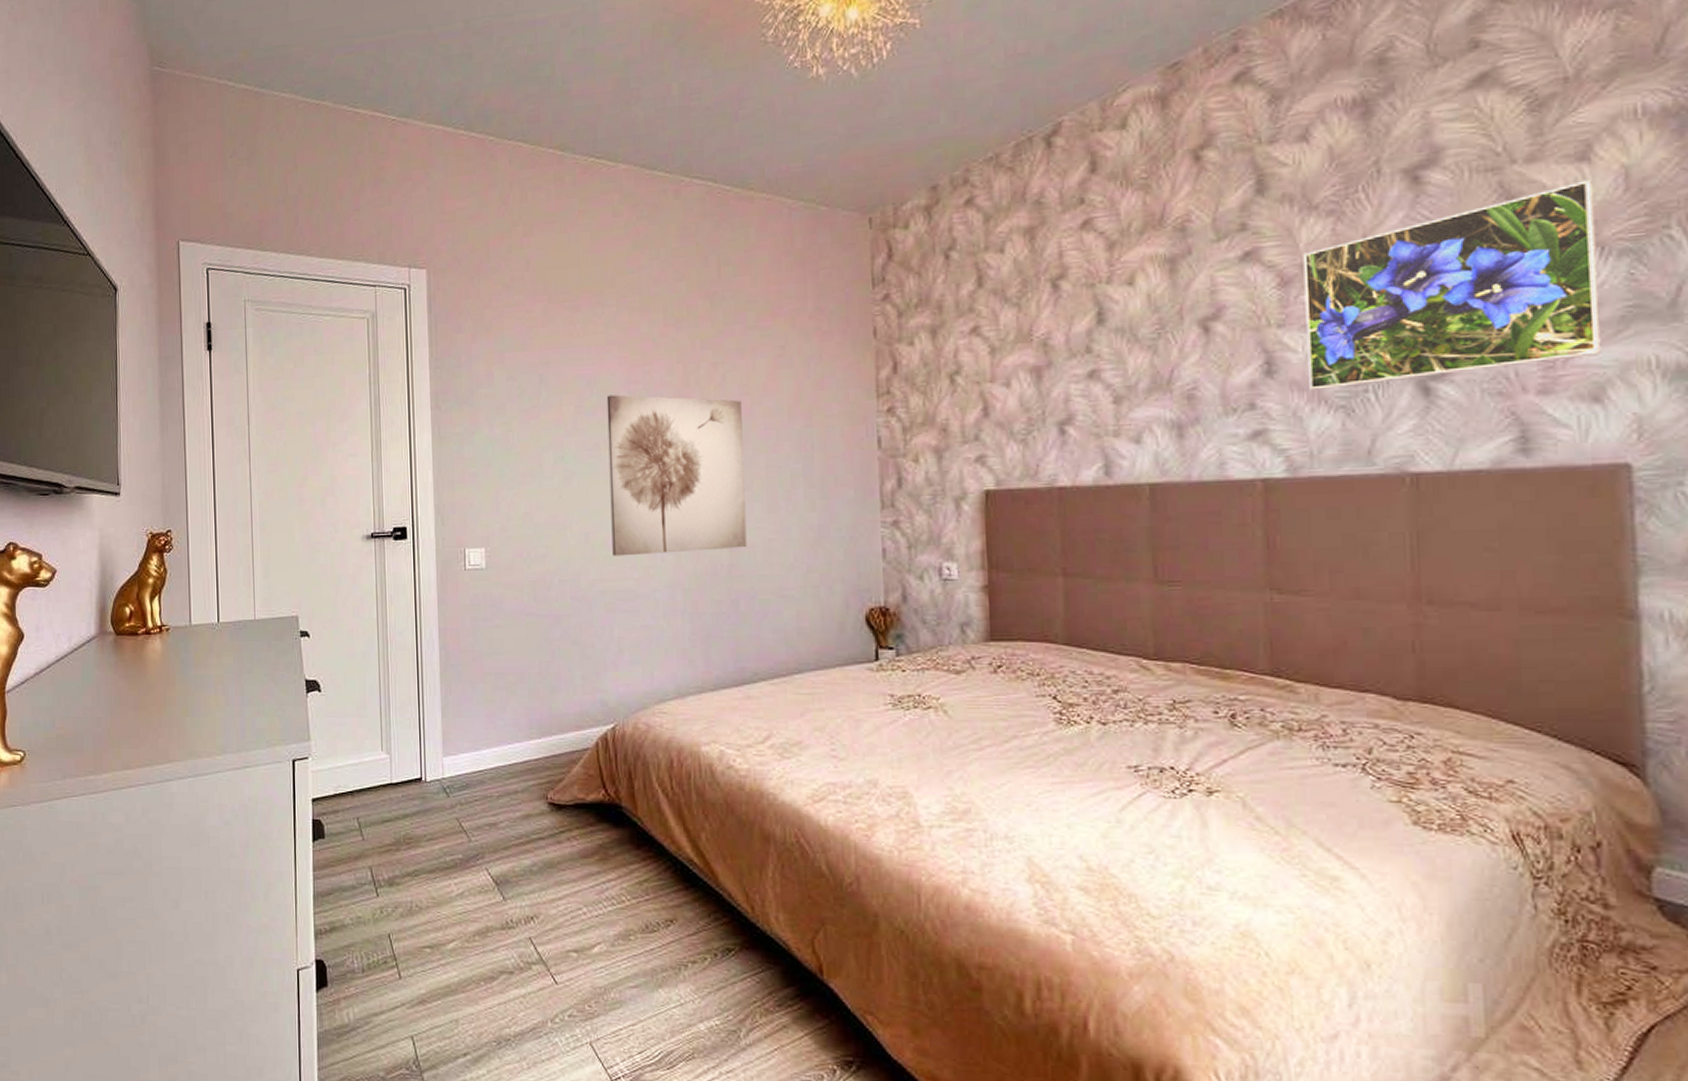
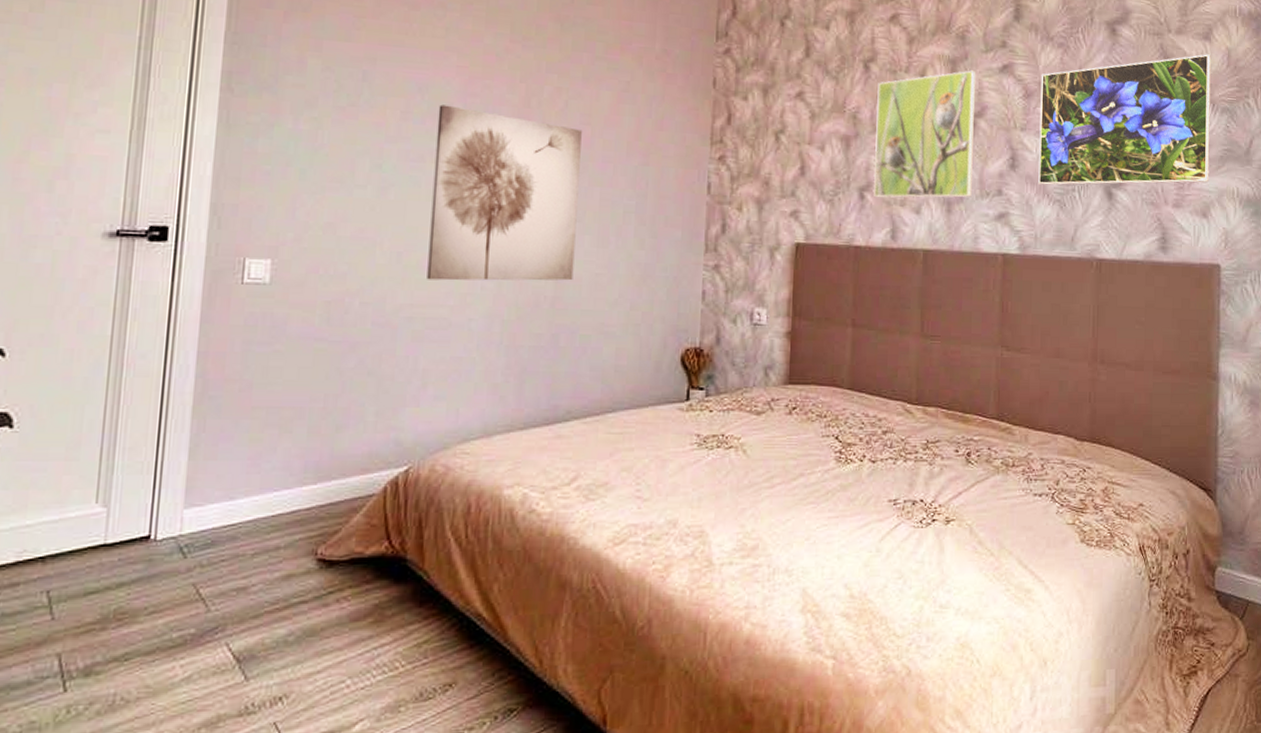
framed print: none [1072,266,1211,431] -> present [874,70,976,198]

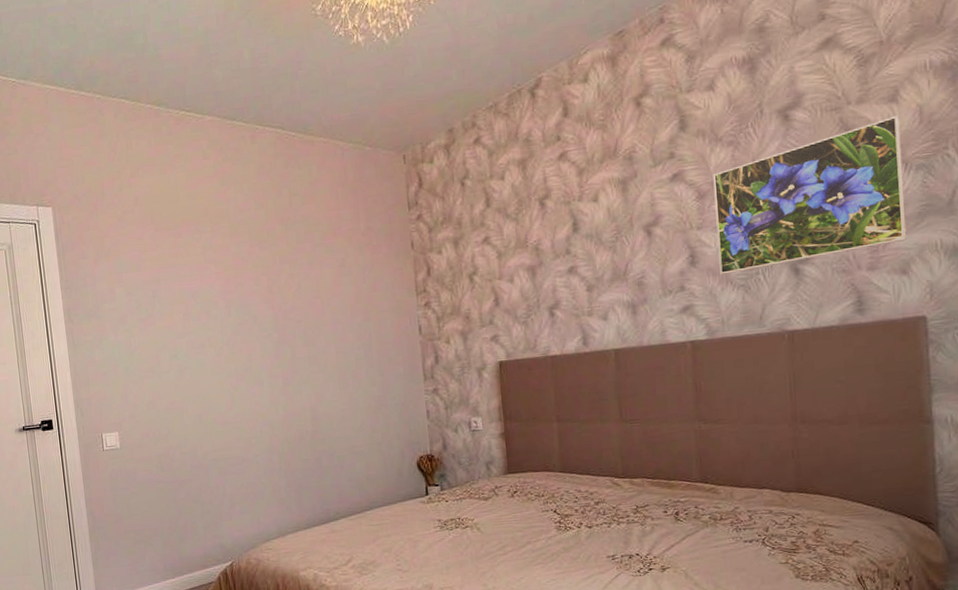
wall art: present [427,104,582,281] -> none [208,302,325,431]
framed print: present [874,70,976,198] -> none [554,185,655,313]

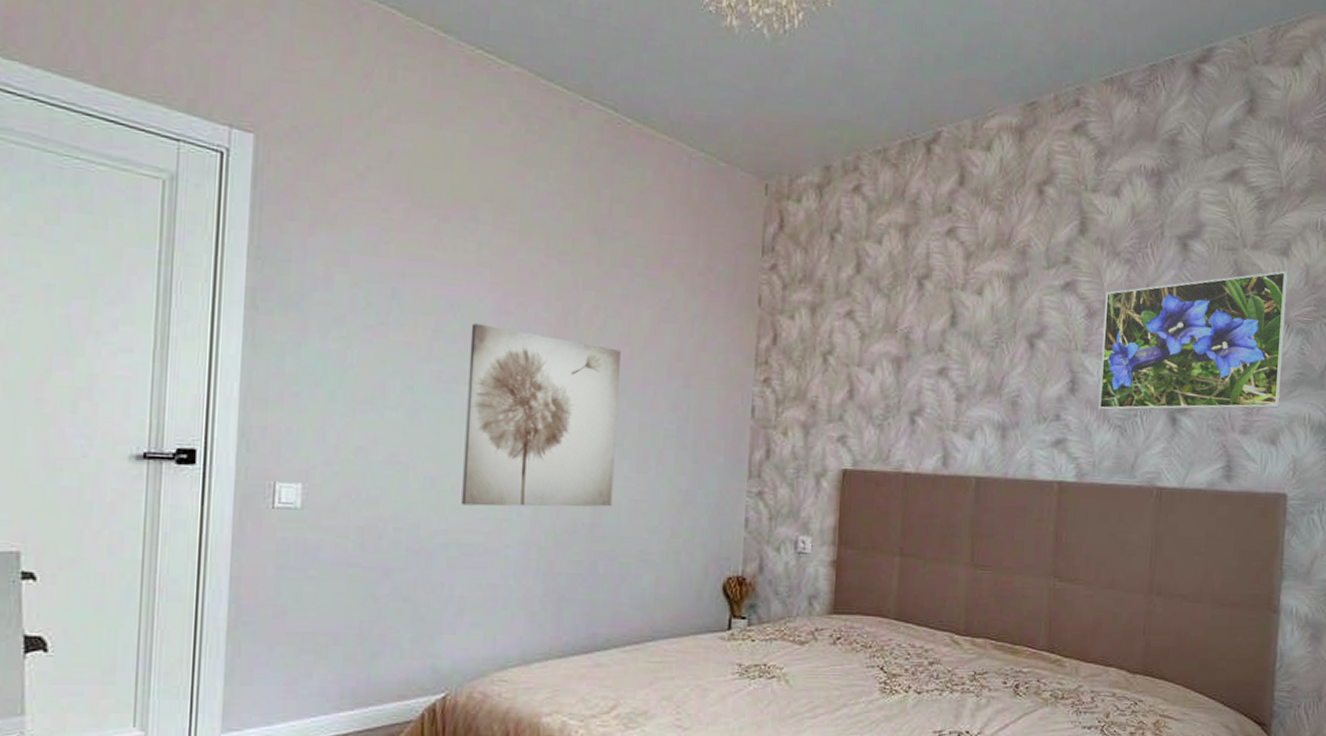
wall art: none [208,302,325,431] -> present [461,323,621,507]

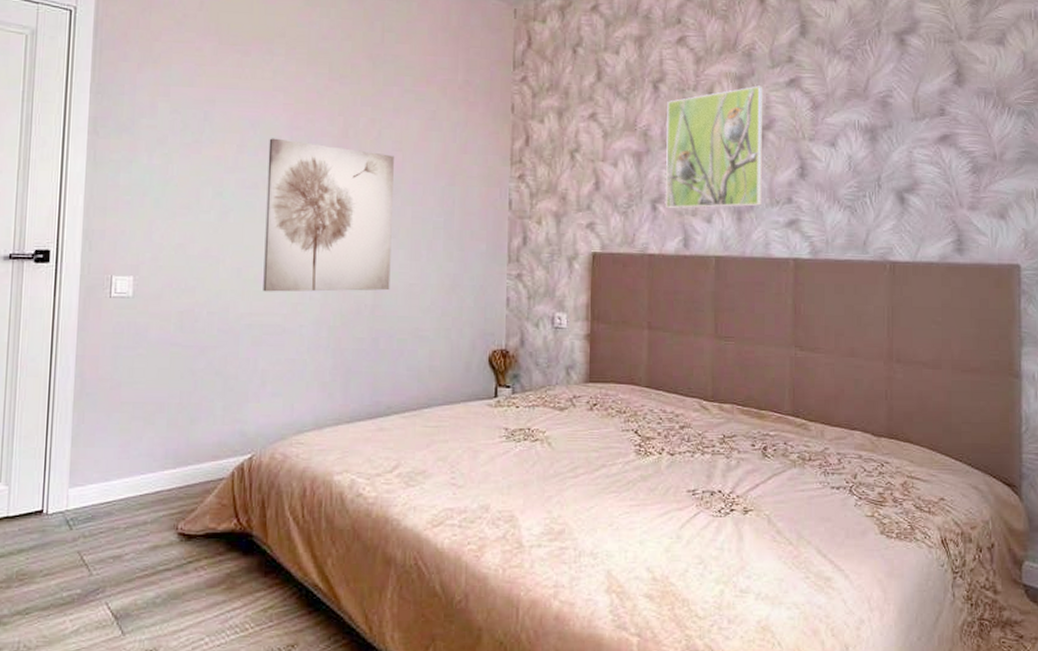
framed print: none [925,288,1037,423] -> present [666,85,764,209]
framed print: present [1099,271,1288,410] -> none [828,58,1006,192]

